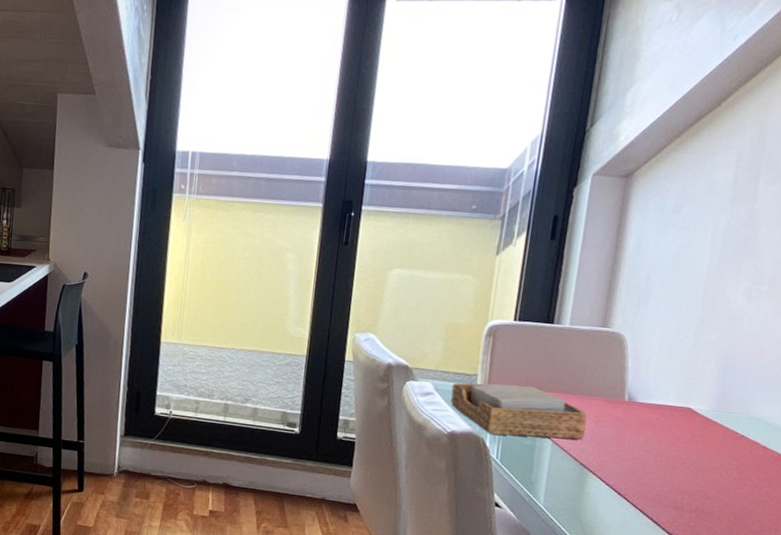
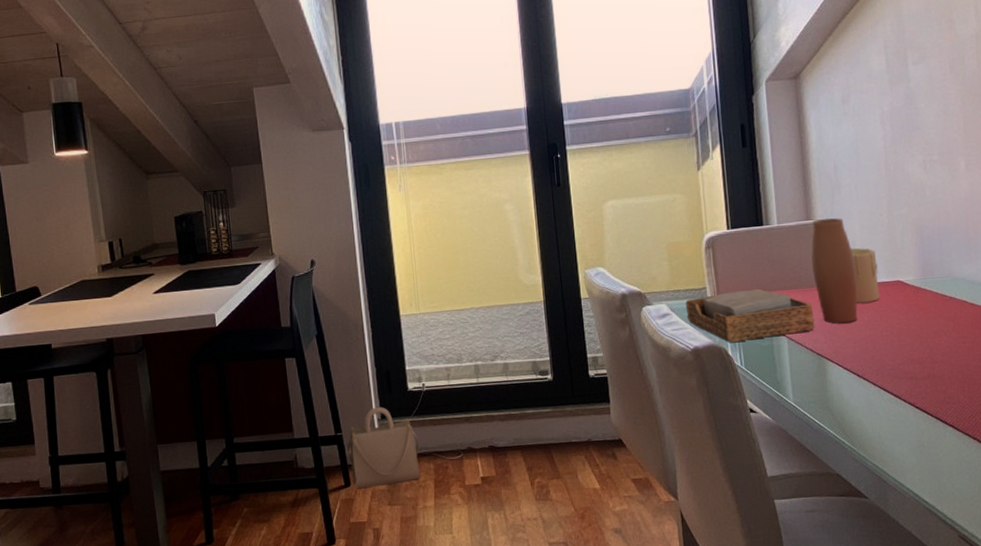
handbag: none [86,423,157,500] -> present [347,406,420,488]
vase: none [595,328,646,440] -> present [811,218,858,324]
candle: none [635,364,670,424] -> present [851,248,880,304]

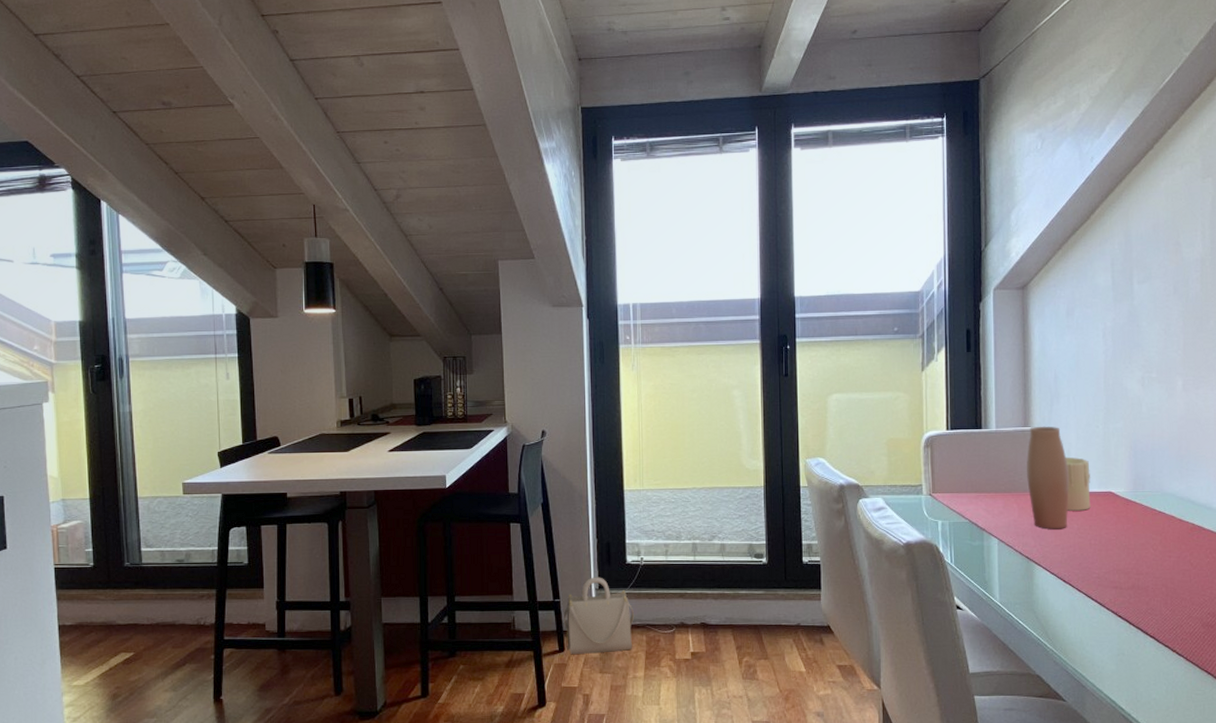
napkin holder: present [685,288,815,342] -> none [901,489,1026,540]

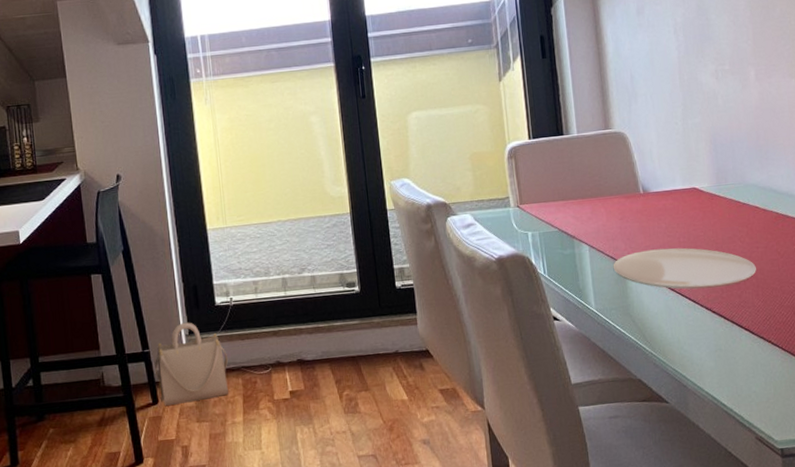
plate: none [1021,549,1167,593] -> present [613,247,756,290]
vase: present [1027,426,1070,530] -> none [610,127,655,231]
candle: present [1066,457,1091,512] -> none [648,156,677,211]

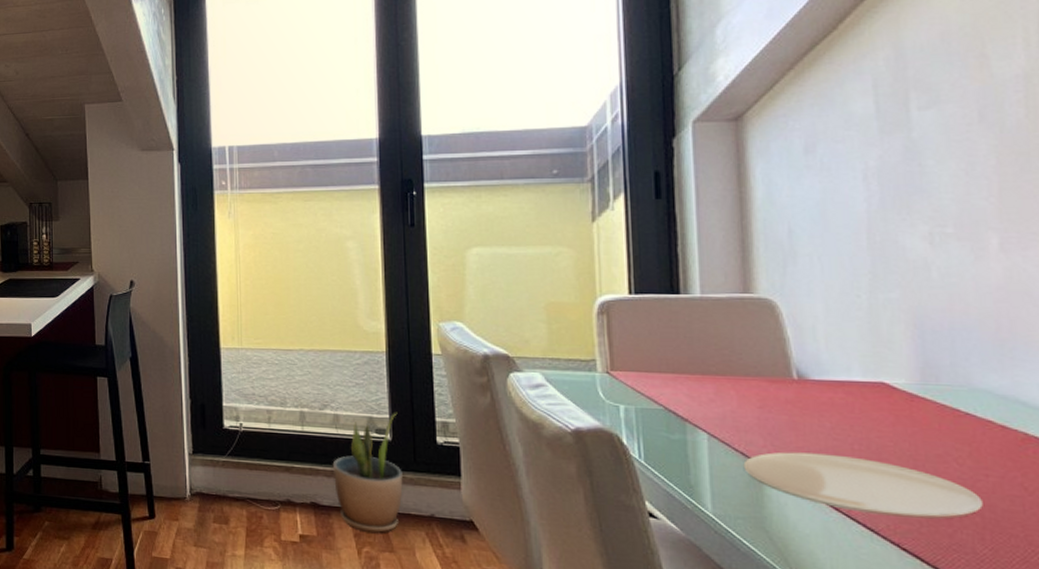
handbag: present [155,322,228,406] -> none [155,440,232,525]
potted plant: none [313,265,372,377] -> present [332,412,403,533]

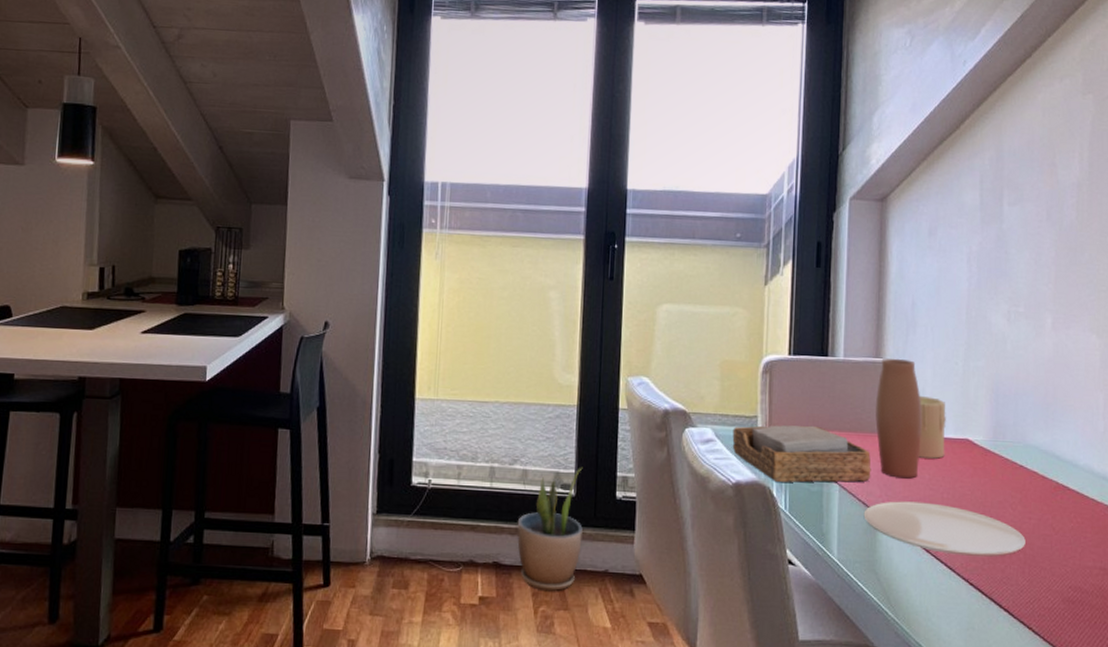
napkin holder: none [566,368,750,430] -> present [732,425,871,483]
vase: none [748,293,816,427] -> present [875,358,923,479]
candle: none [809,333,851,406] -> present [918,395,946,460]

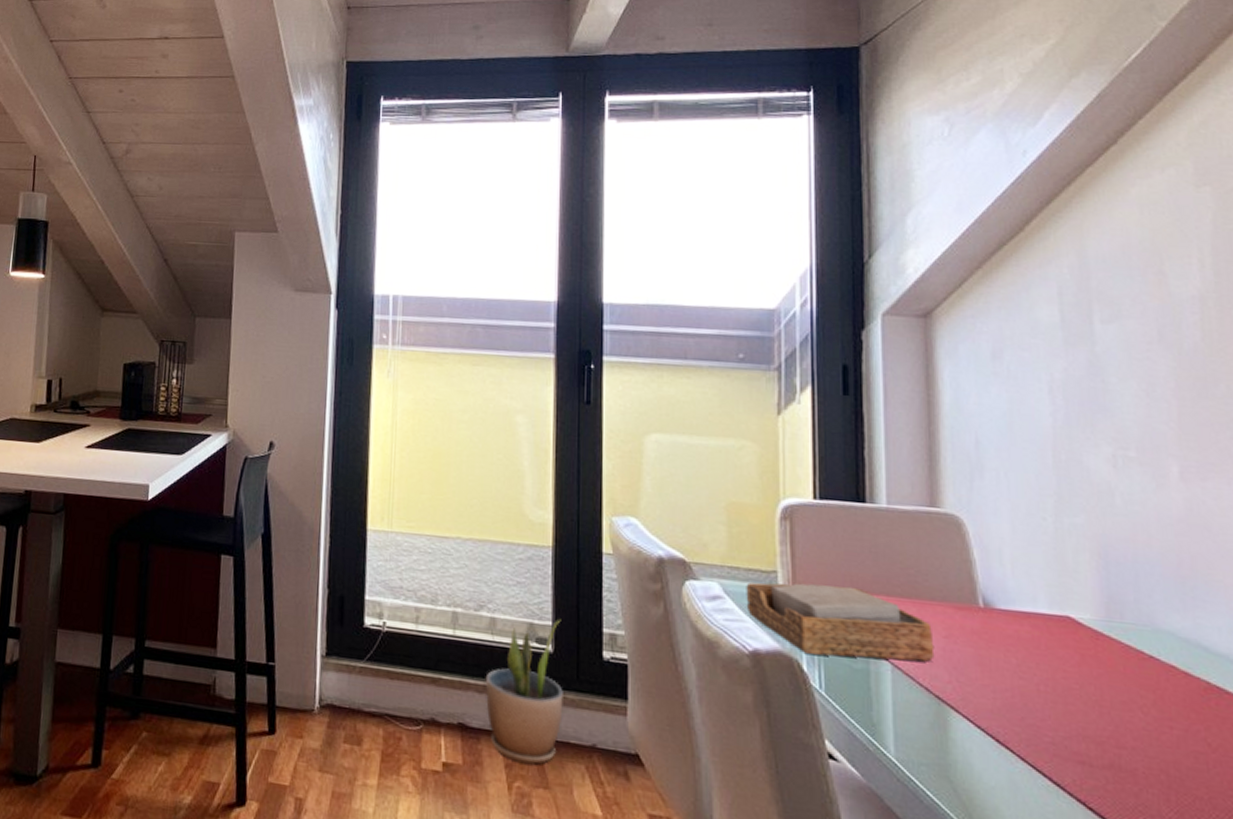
plate: present [863,501,1026,558] -> none [927,689,1168,776]
vase: present [875,358,923,479] -> none [934,508,1002,662]
candle: present [918,395,946,460] -> none [995,556,1037,639]

